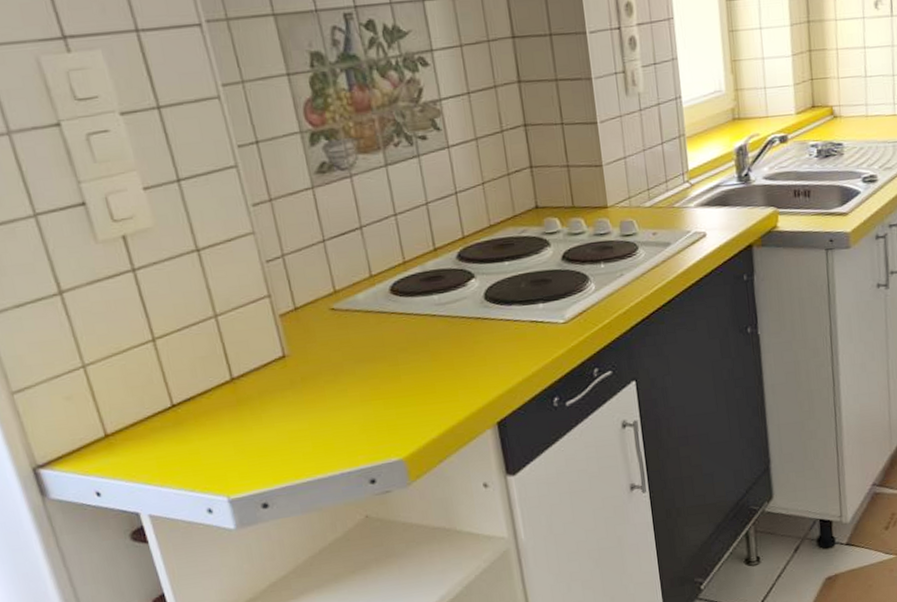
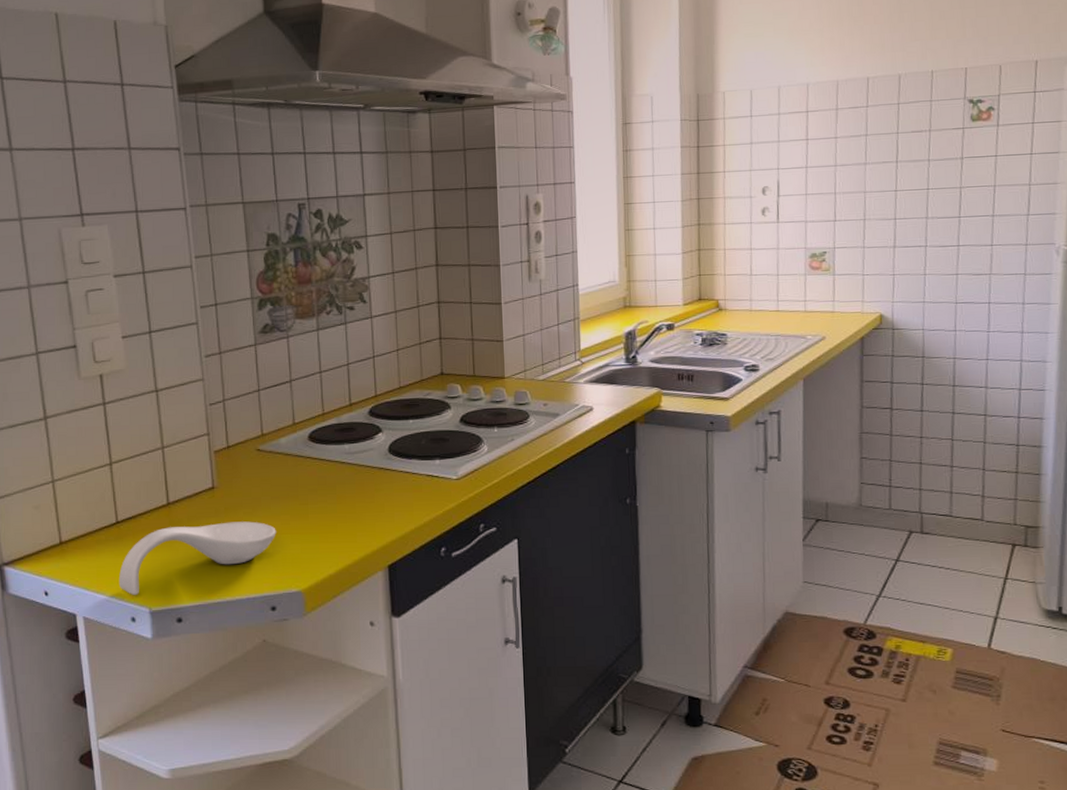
spoon rest: none [185,389,366,485] -> present [119,521,276,595]

